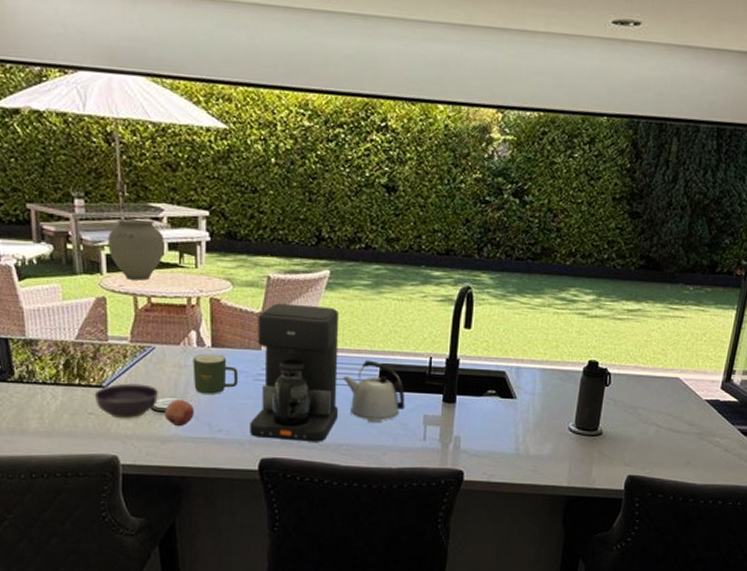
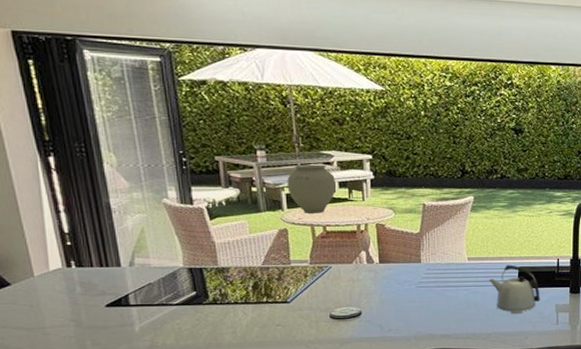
bowl: present [94,383,159,419] -> none [280,297,337,328]
fruit: present [164,398,194,427] -> none [341,307,367,330]
mug: present [193,353,239,396] -> none [364,268,404,303]
coffee maker: present [250,303,340,442] -> none [415,224,488,334]

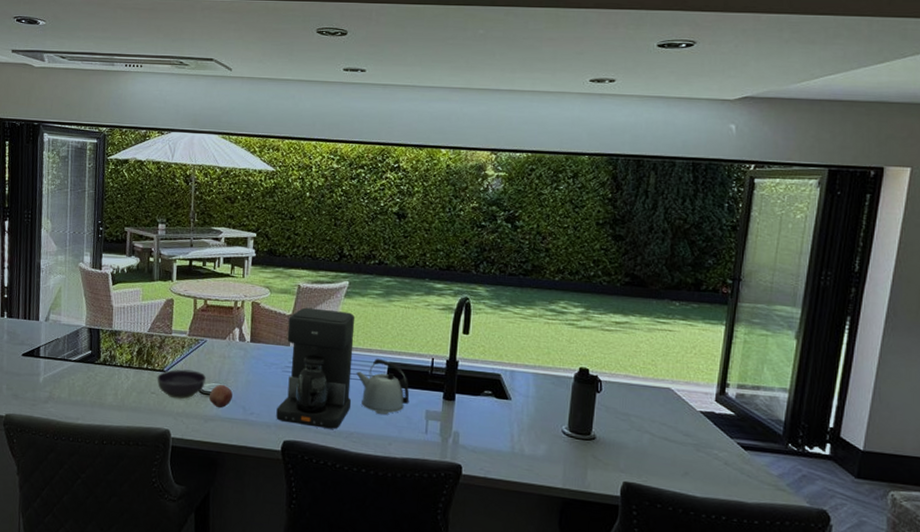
bowl: none [280,297,337,328] -> present [157,369,207,399]
ceramic pot: present [287,164,336,213] -> none [179,239,221,287]
fruit: none [341,307,367,330] -> present [208,384,233,408]
coffee maker: none [415,224,488,334] -> present [276,307,355,429]

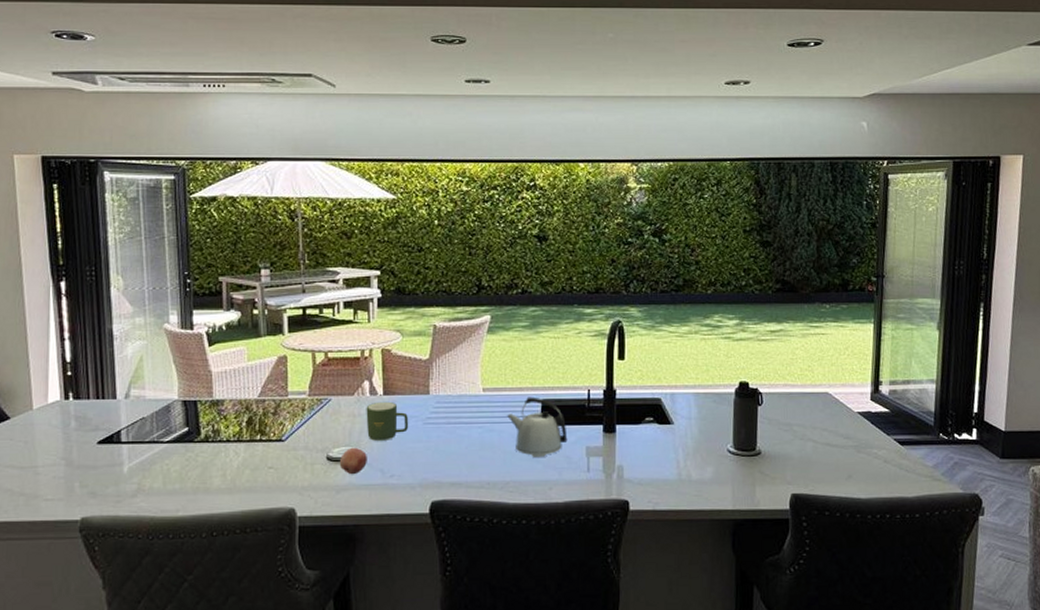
bowl: present [157,369,207,399] -> none [274,435,335,471]
mug: none [234,347,270,383] -> present [366,401,409,442]
coffee maker: present [276,307,355,429] -> none [420,349,505,482]

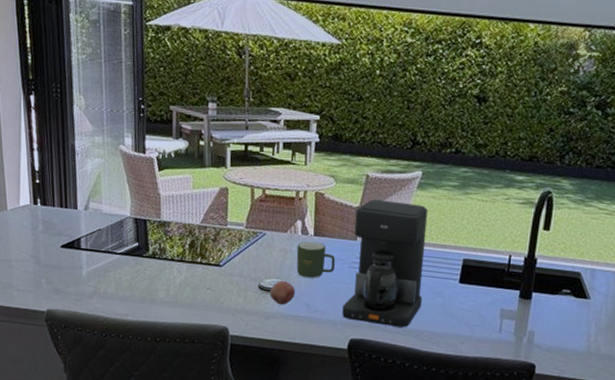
coffee maker: none [420,349,505,482] -> present [342,199,429,328]
kettle: present [507,396,568,457] -> none [428,254,484,313]

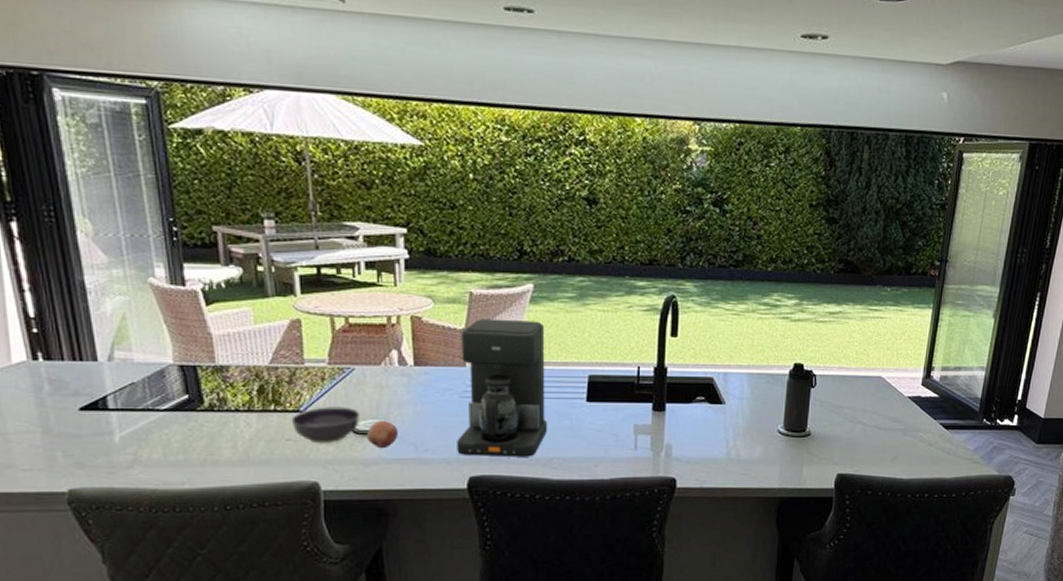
bowl: none [212,263,267,296] -> present [291,407,361,444]
mug: present [296,241,336,279] -> none [395,373,444,415]

